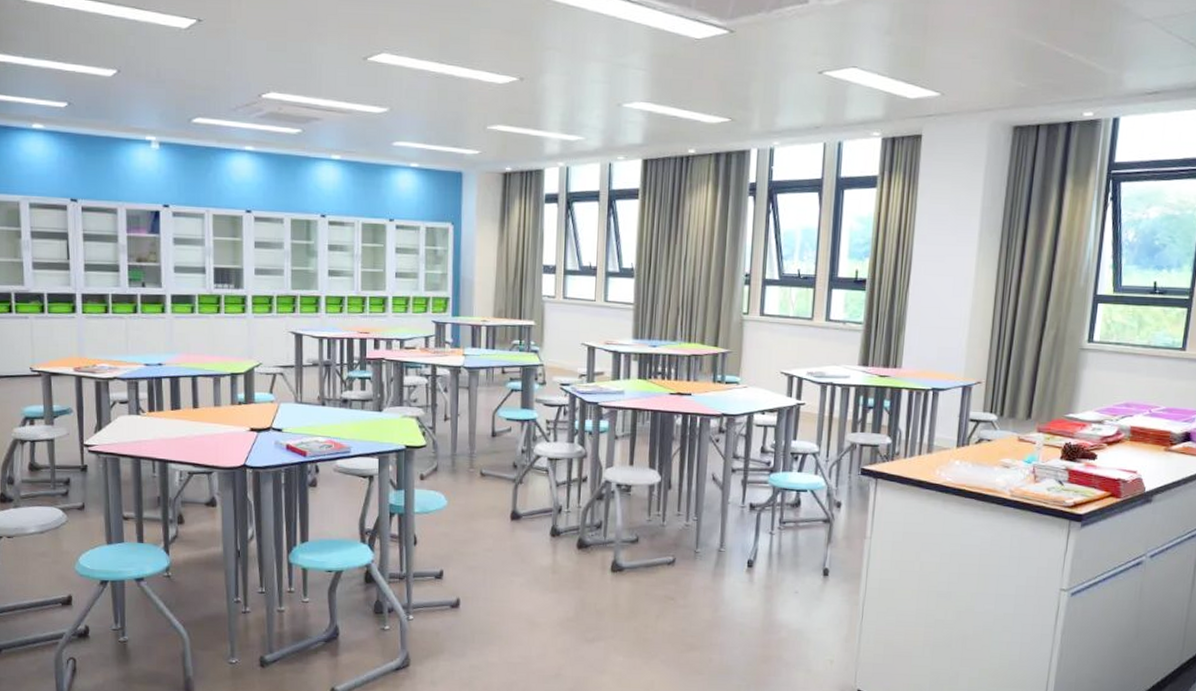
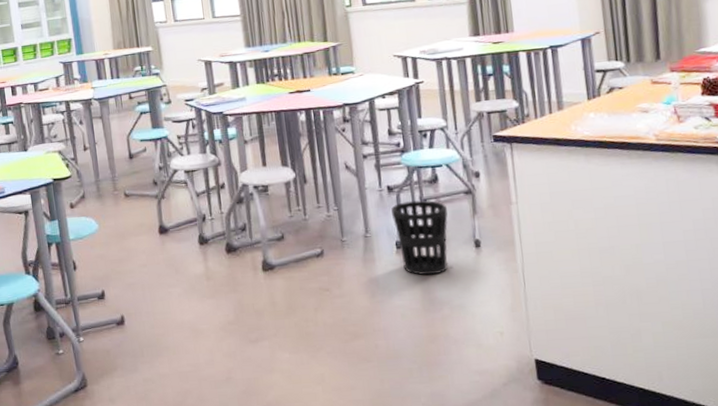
wastebasket: none [749,521,803,597] -> present [391,200,449,275]

